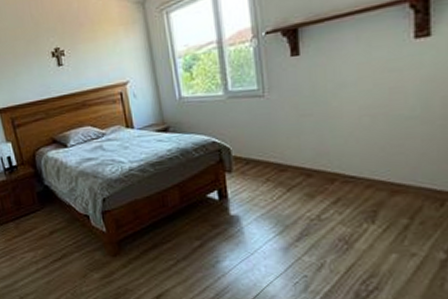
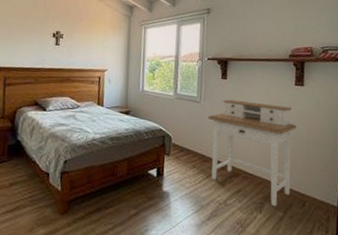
desk: none [278,72,422,212] -> present [208,99,296,206]

